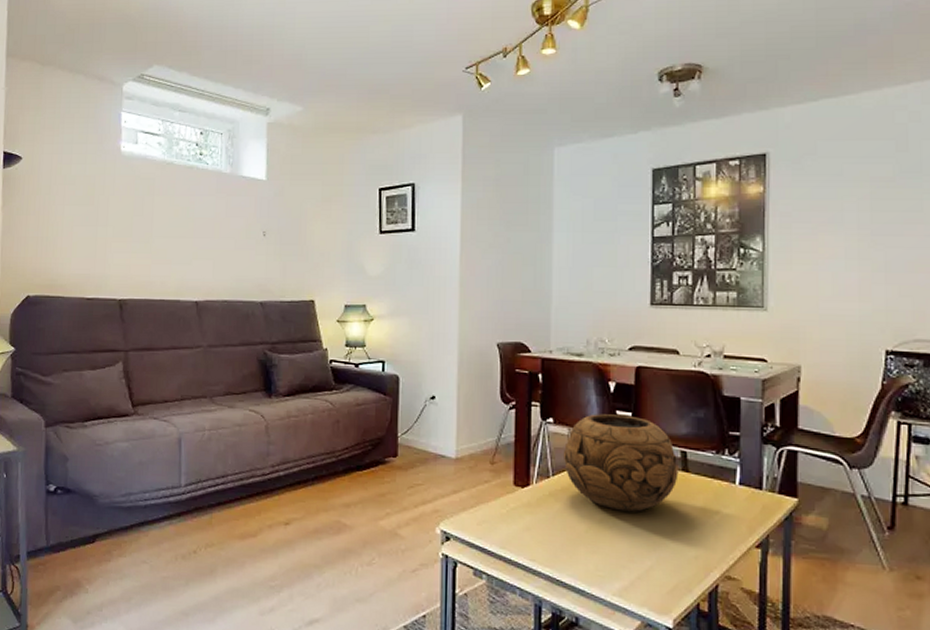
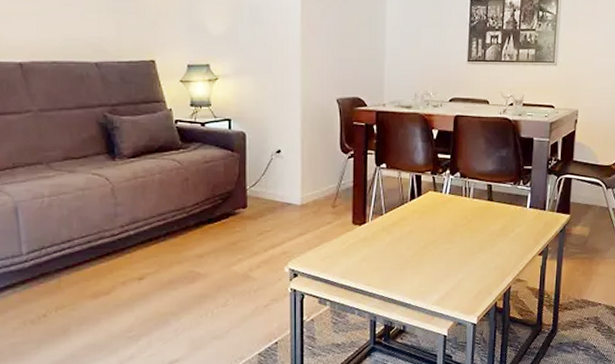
decorative bowl: present [563,414,679,512] -> none [394,158,485,237]

